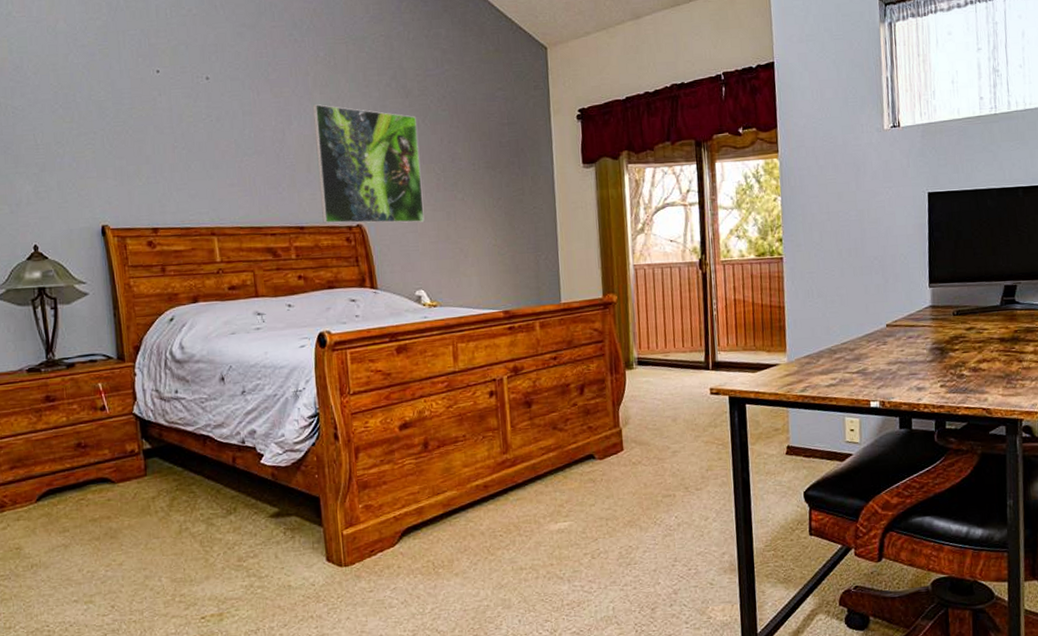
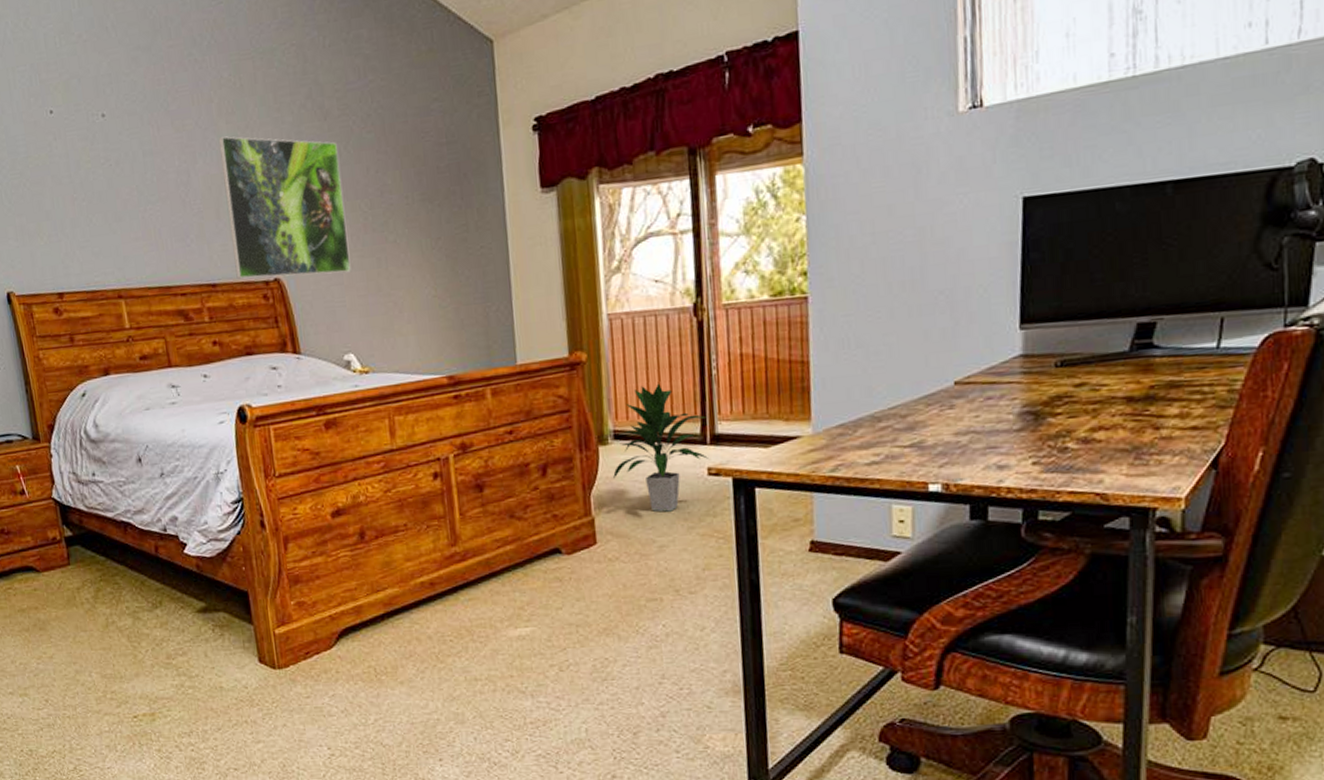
indoor plant: none [637,320,710,424] -> present [613,383,708,512]

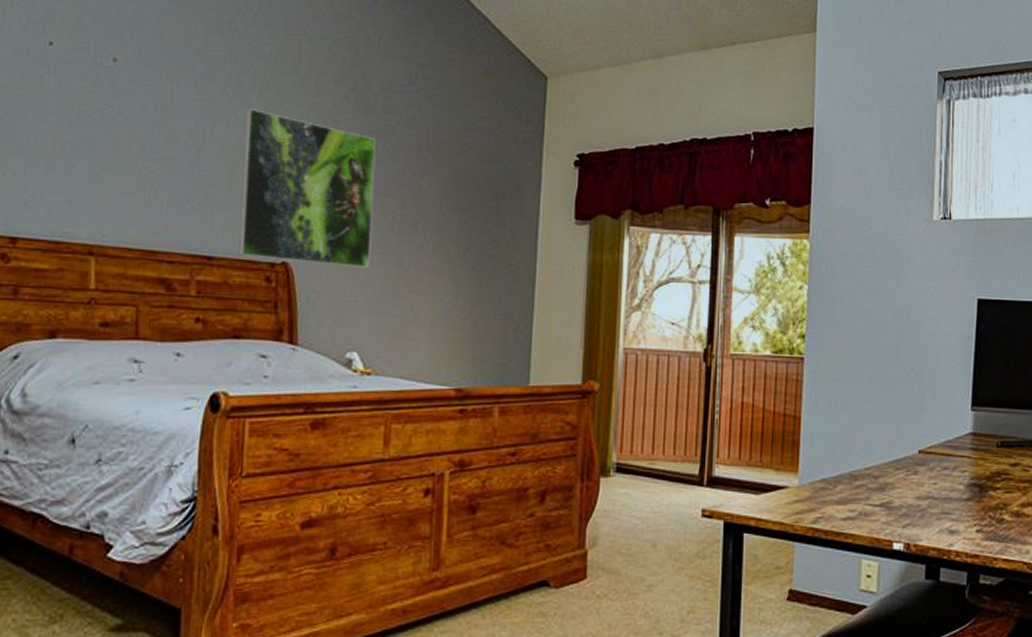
indoor plant: present [613,383,708,512] -> none [611,421,706,550]

